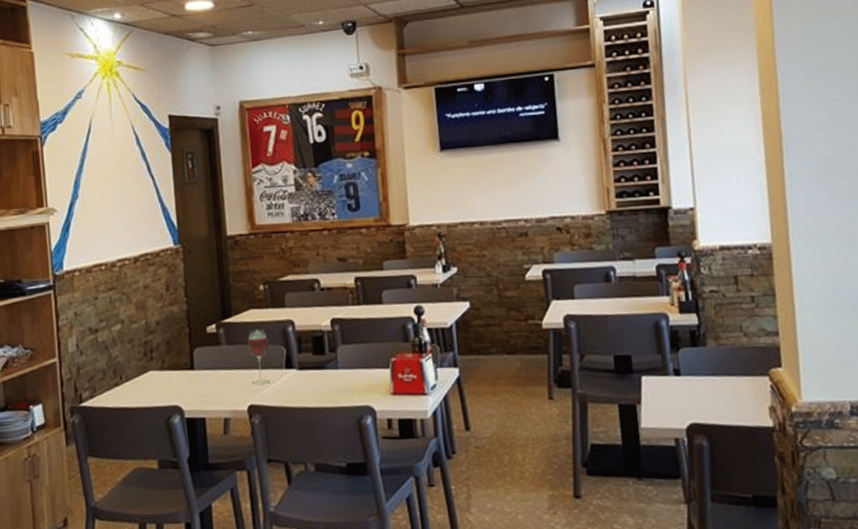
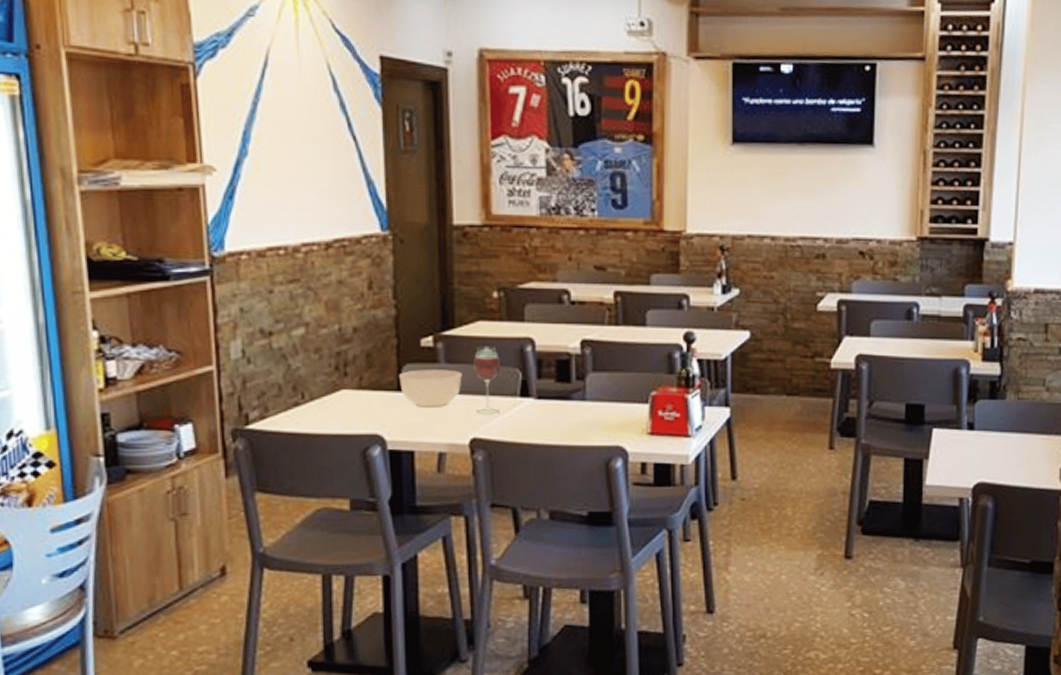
bowl: none [191,350,240,383] -> present [398,369,463,409]

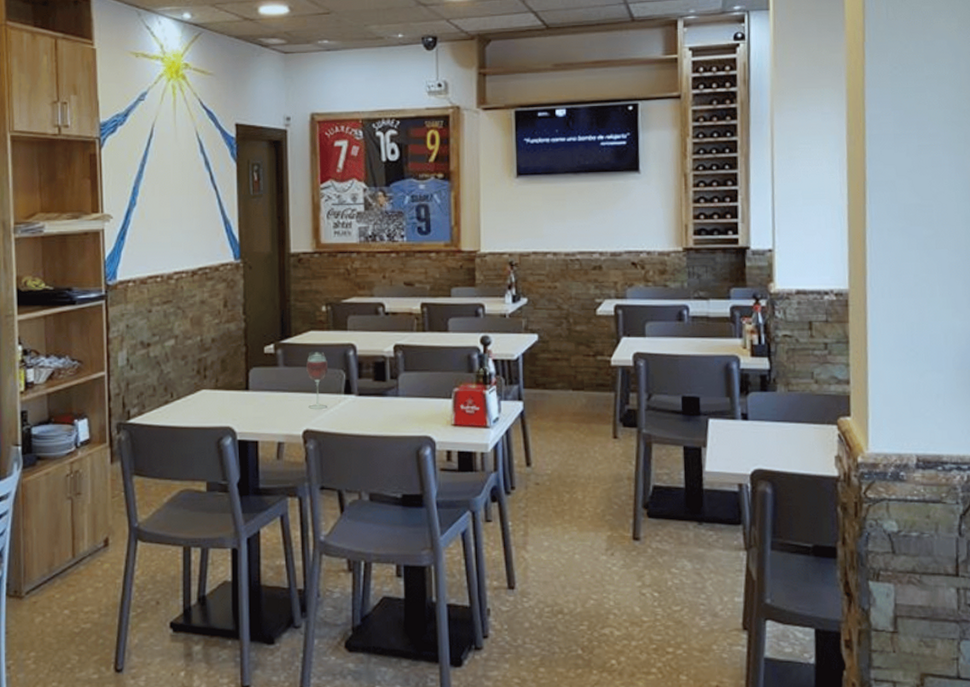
bowl: present [398,369,463,409] -> none [246,372,297,405]

